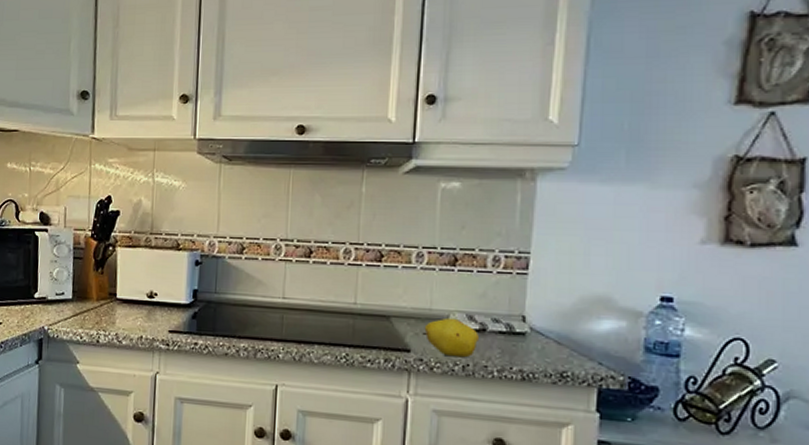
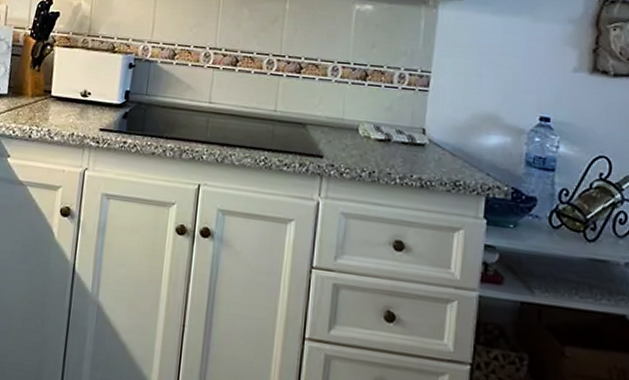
fruit: present [422,317,479,358] -> none [334,127,384,165]

